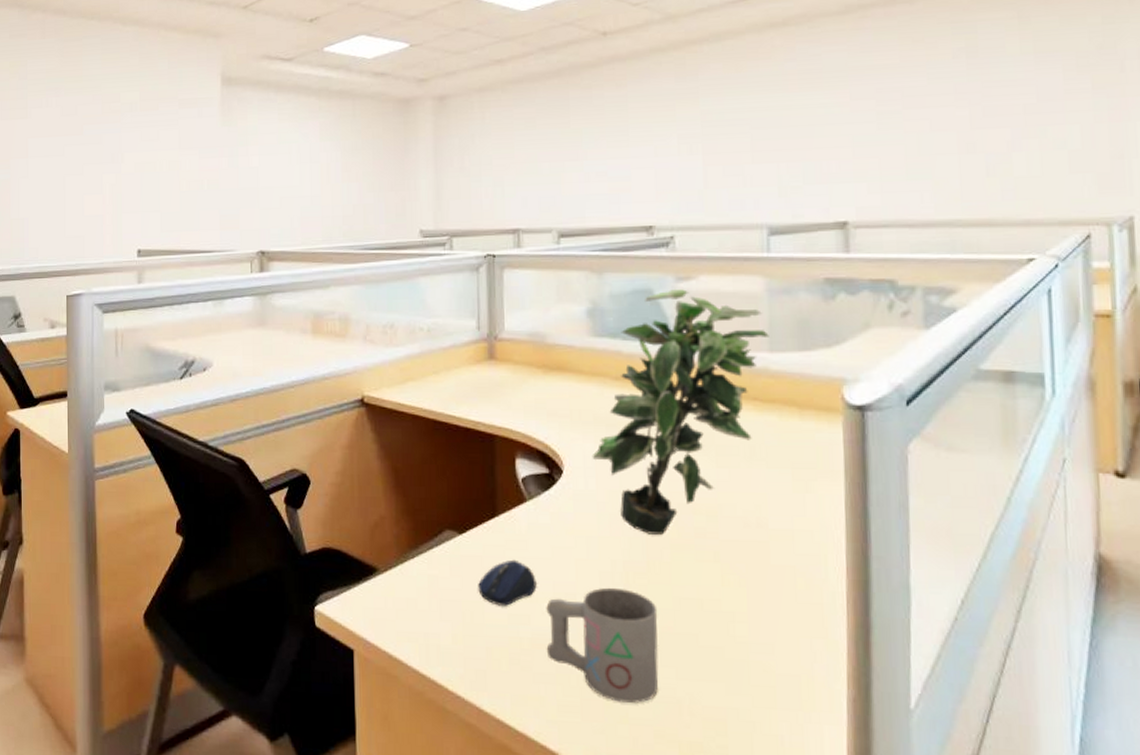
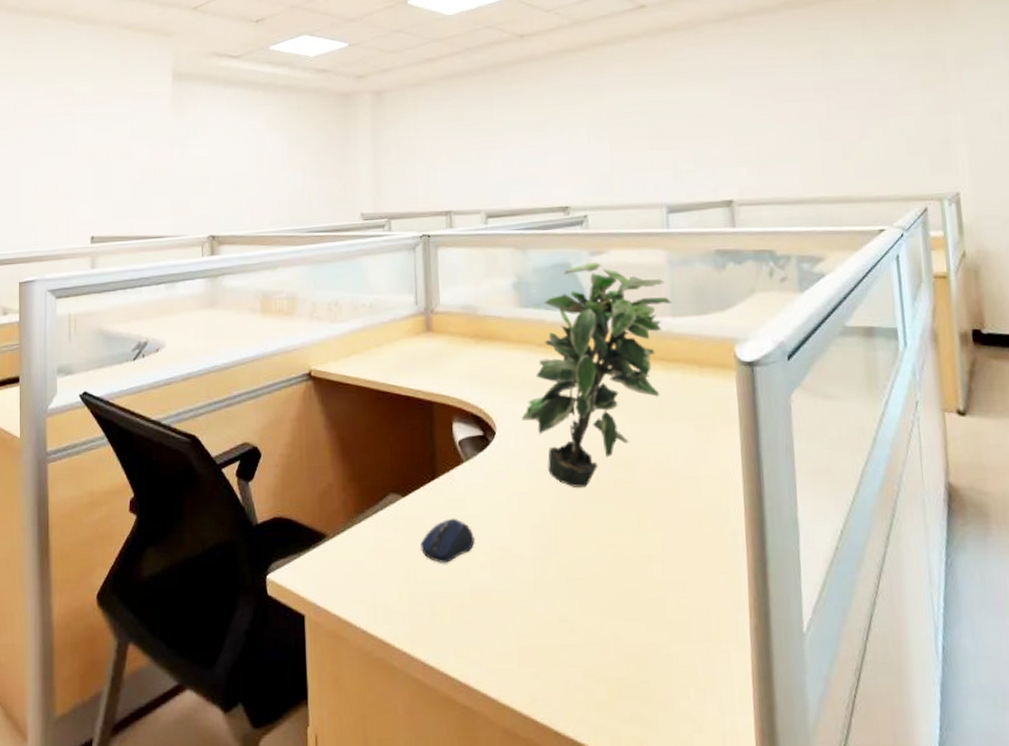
mug: present [546,587,659,703] -> none [484,539,587,646]

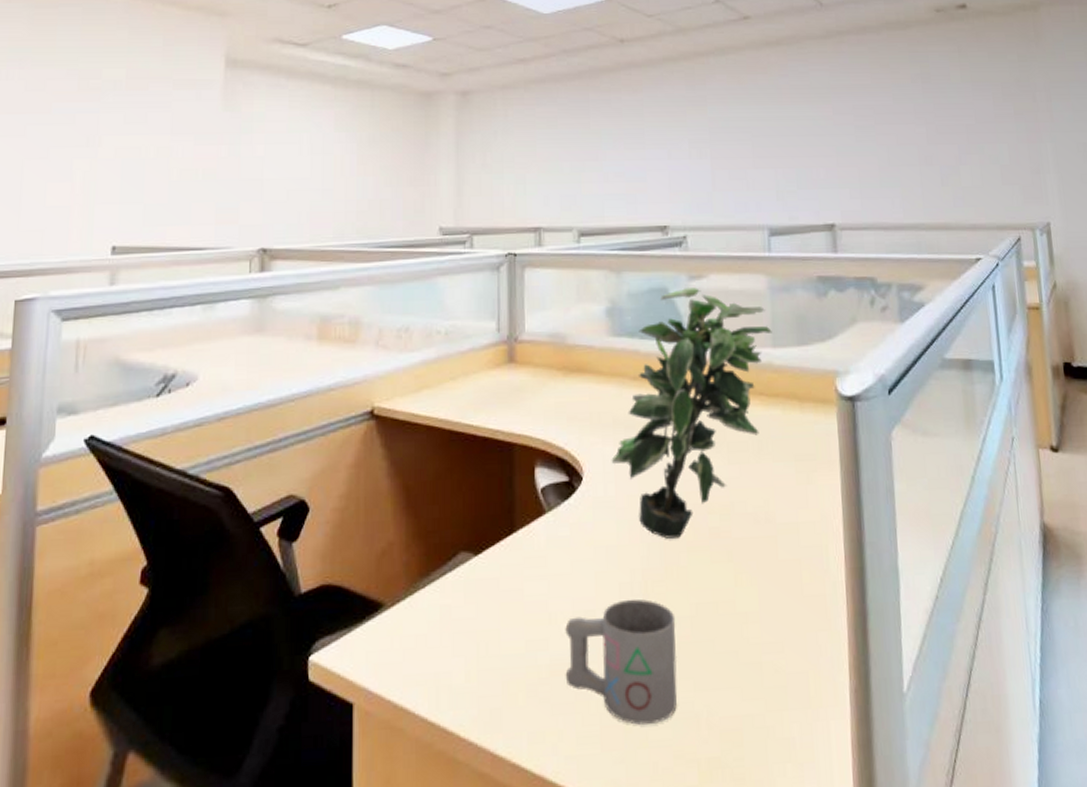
computer mouse: present [421,518,476,563] -> none [494,578,557,632]
mug: none [484,539,587,646] -> present [565,599,677,725]

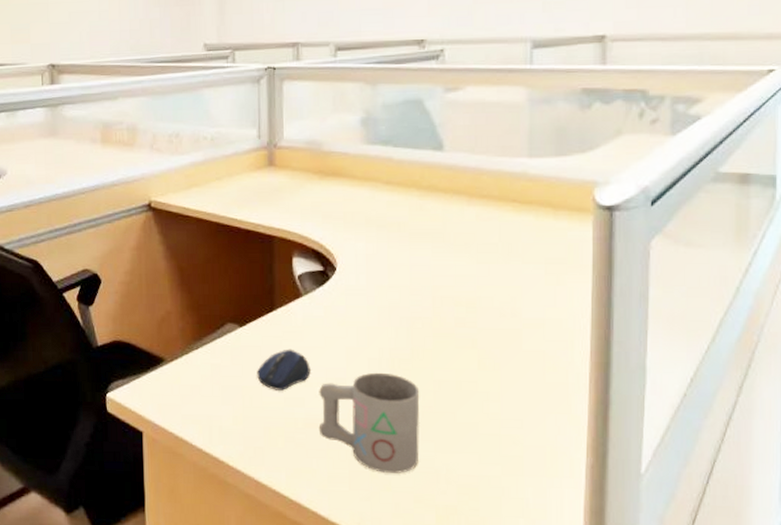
computer mouse: none [494,578,557,632] -> present [257,349,312,391]
potted plant: present [611,286,772,539] -> none [363,98,529,325]

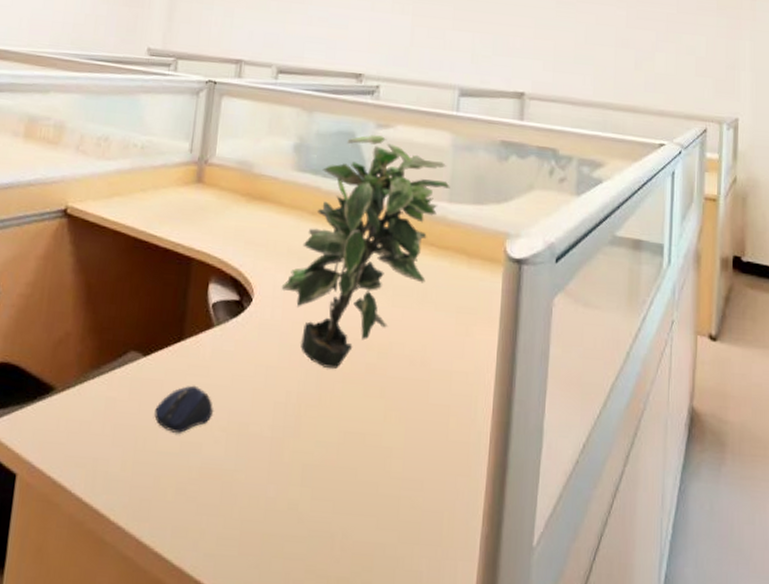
mug: present [318,372,420,473] -> none [213,418,324,537]
potted plant: none [363,98,529,325] -> present [281,134,450,369]

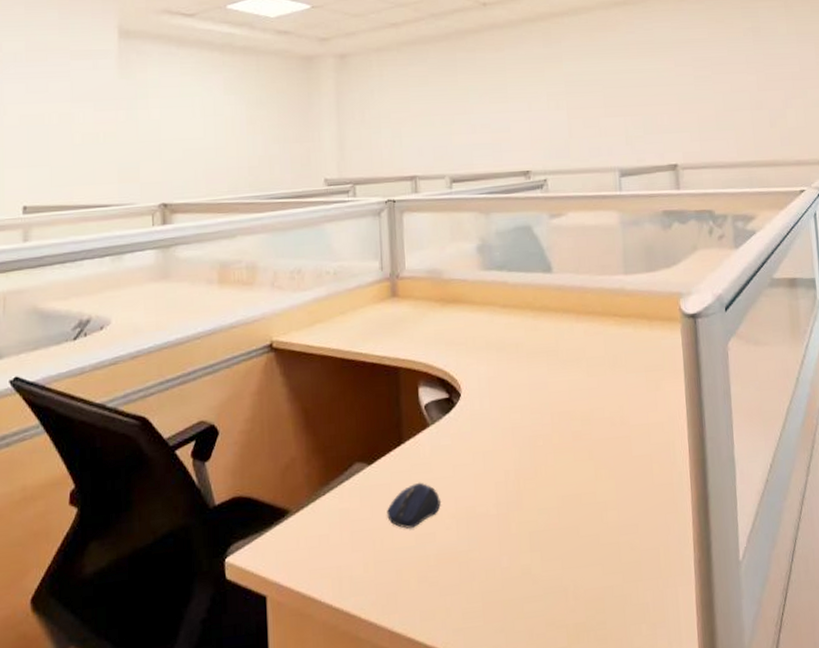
potted plant: present [281,134,450,369] -> none [485,224,624,443]

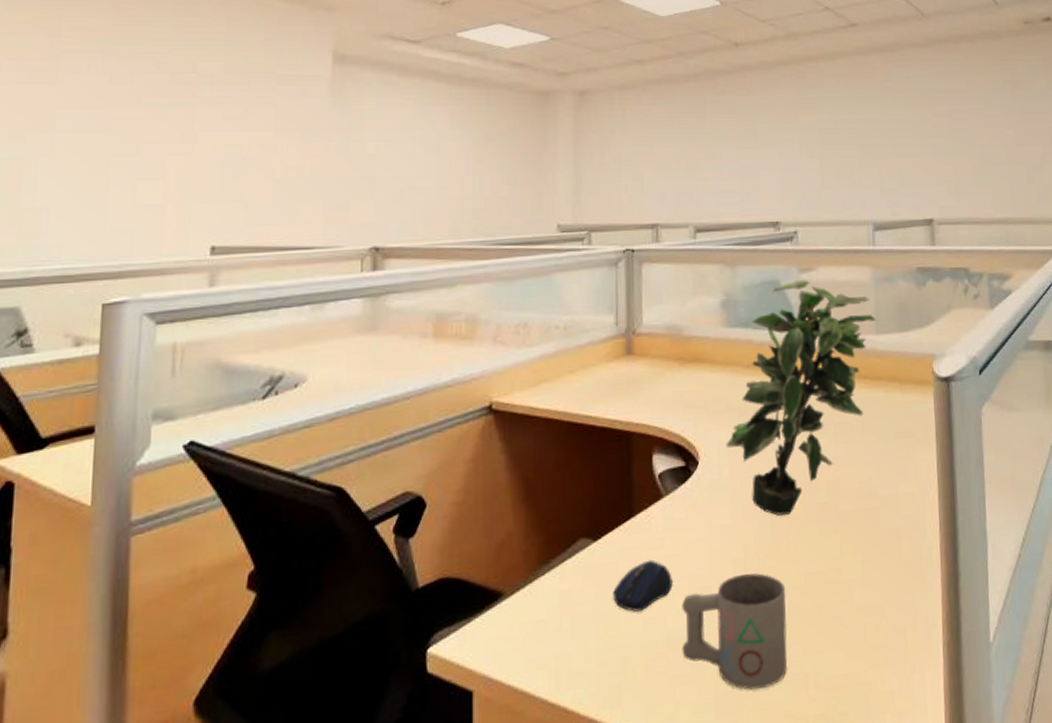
mug: none [449,495,548,600] -> present [682,573,787,690]
potted plant: none [485,224,624,443] -> present [726,279,876,516]

